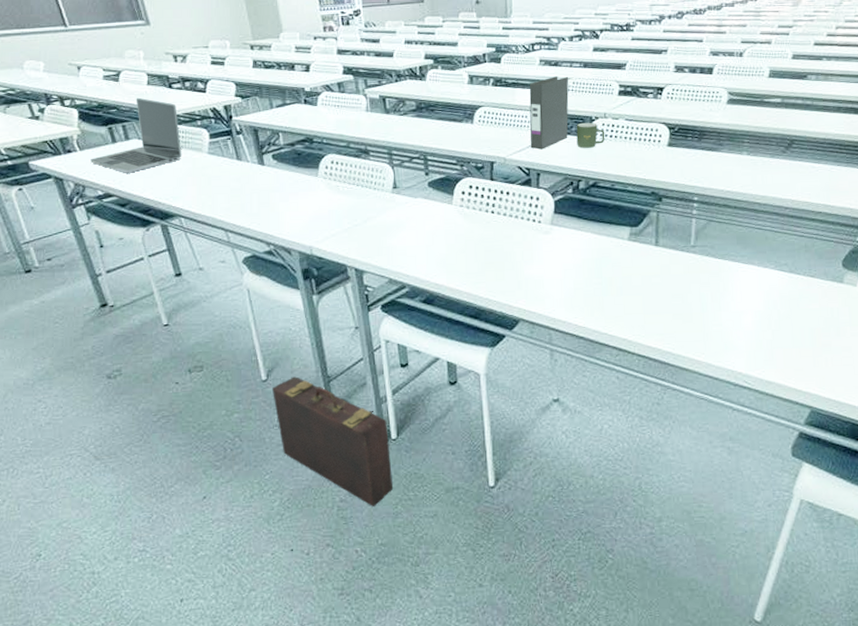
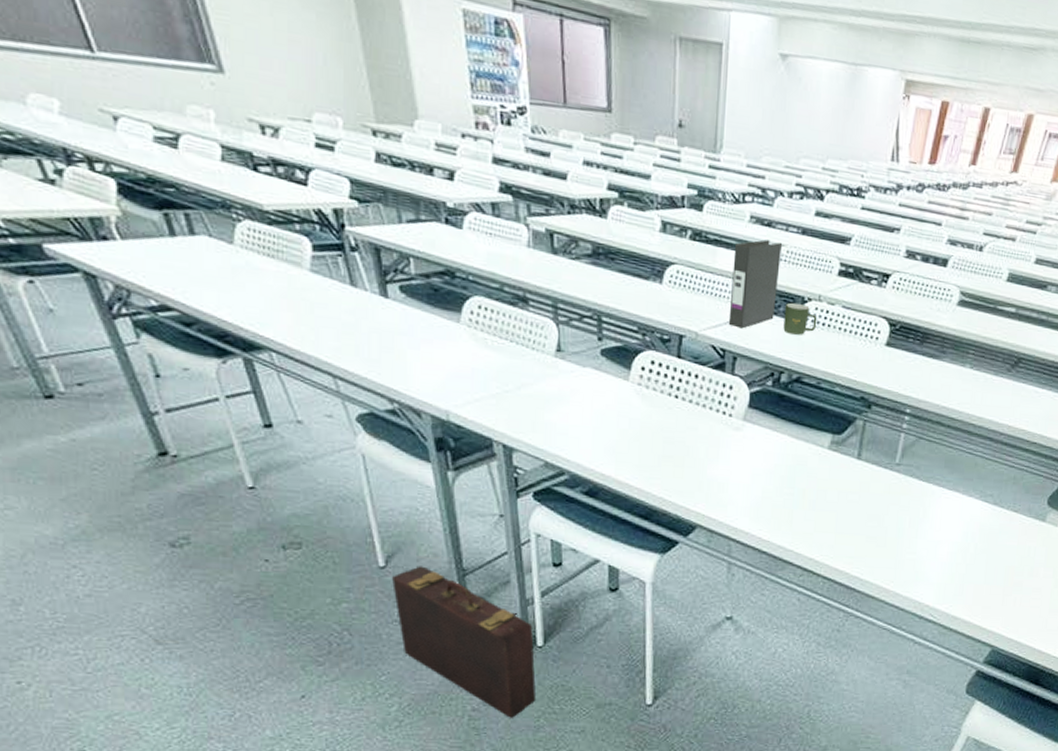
laptop: present [90,97,182,173] -> none [138,176,273,282]

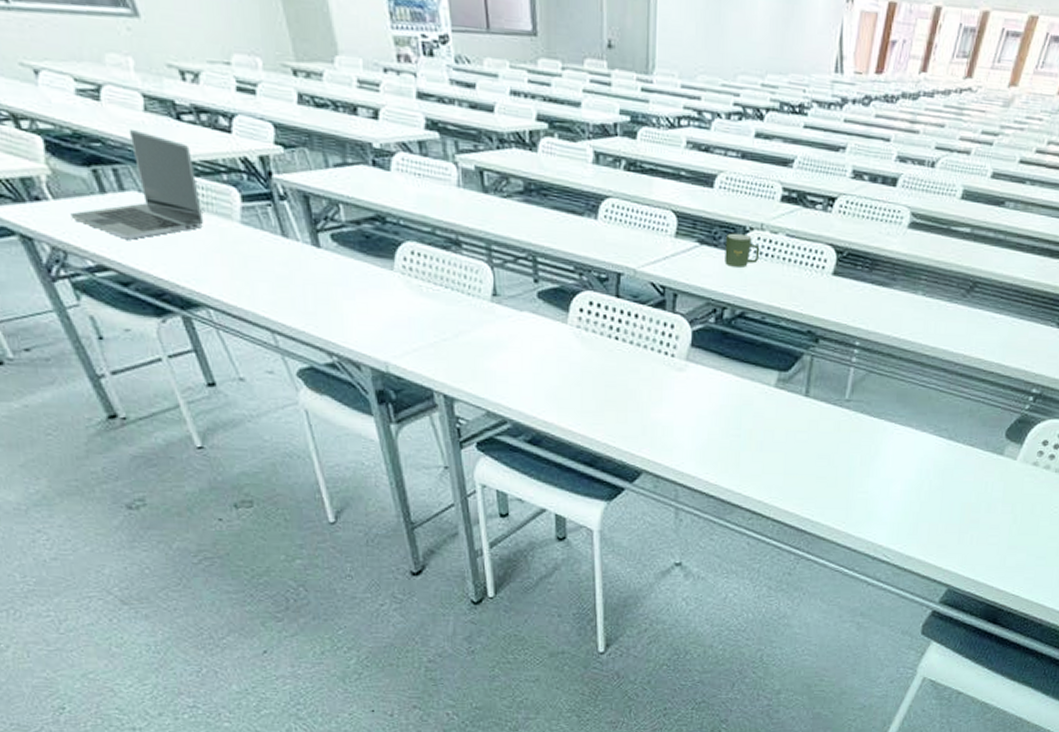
laptop: none [138,176,273,282] -> present [70,128,204,240]
briefcase: present [392,566,536,718] -> none [343,520,489,668]
binder: present [728,239,783,329] -> none [667,166,722,264]

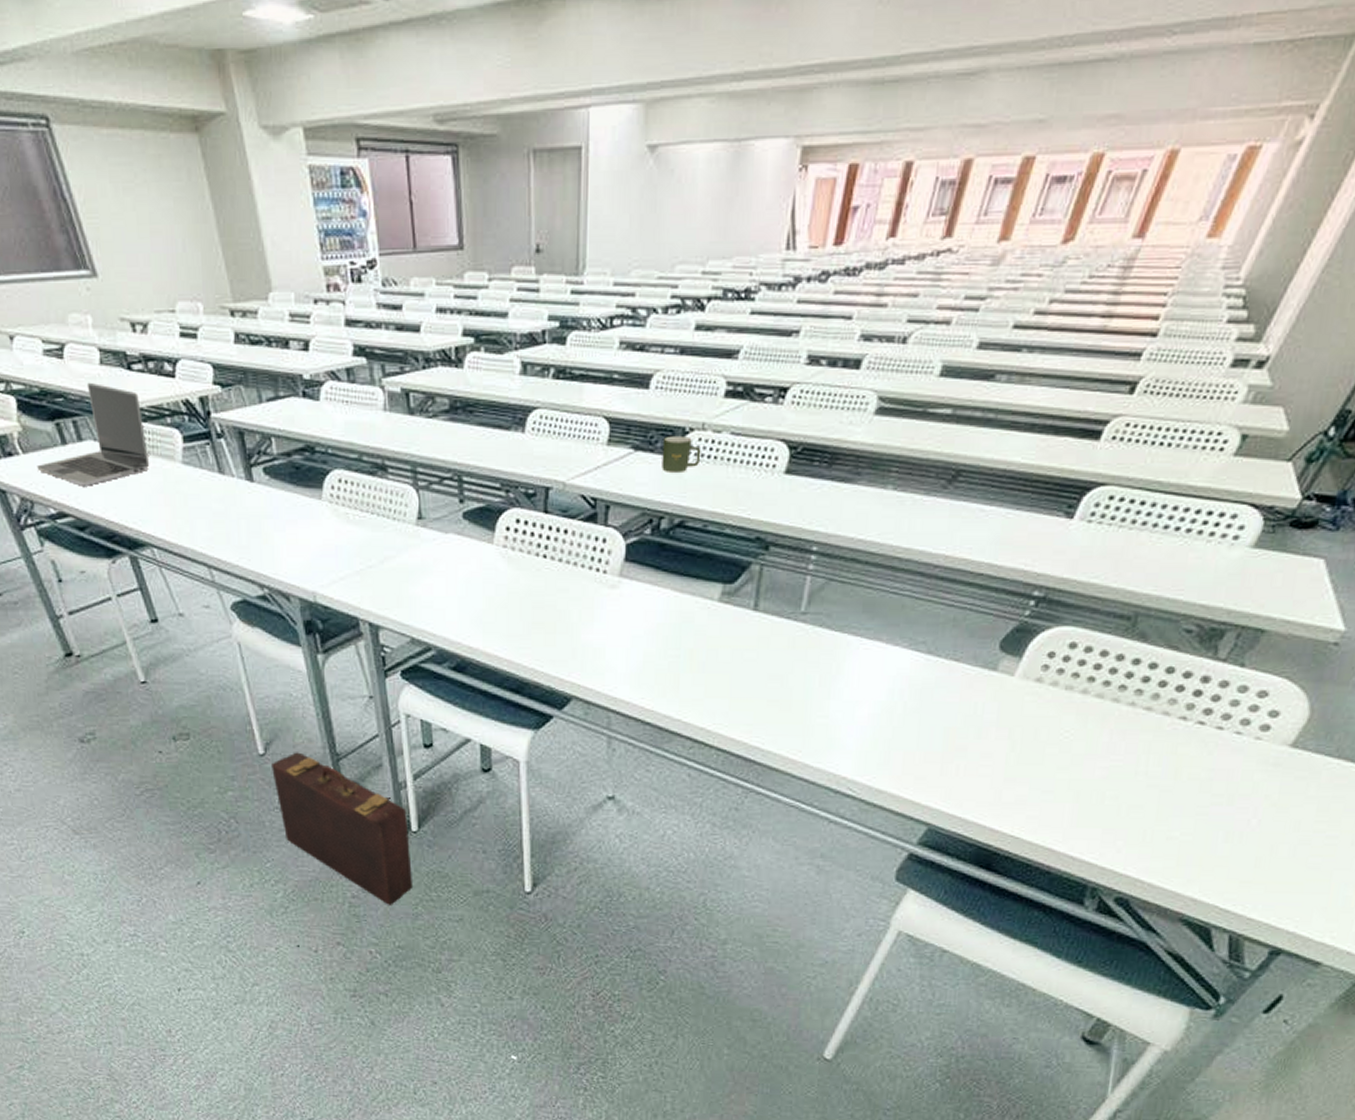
briefcase: none [343,520,489,668] -> present [272,752,412,905]

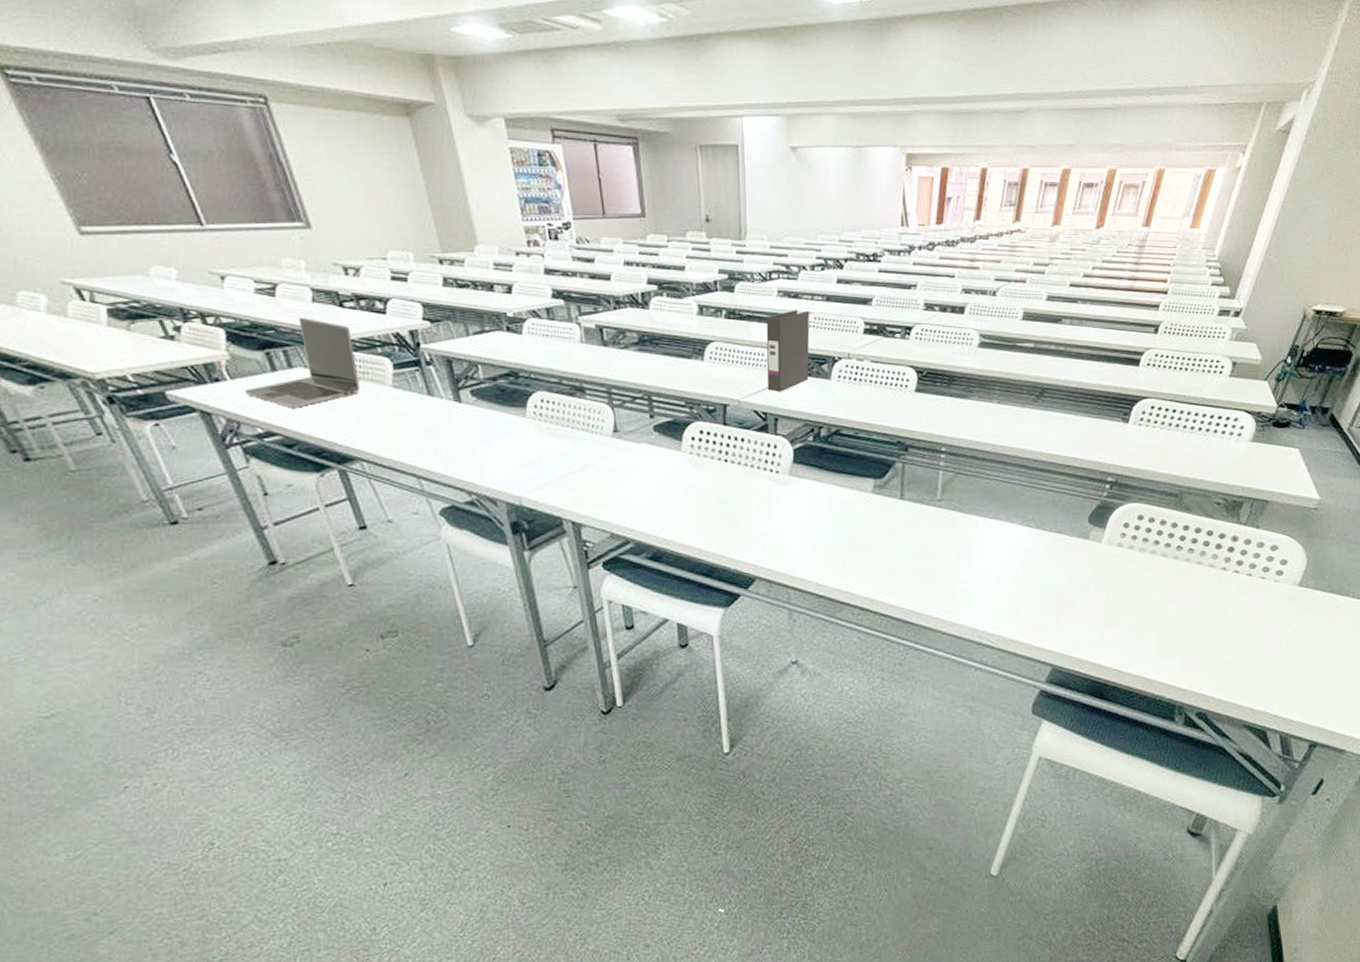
briefcase: present [272,752,412,905] -> none [480,641,619,778]
binder: none [599,367,658,473] -> present [766,310,810,392]
mug: present [662,435,701,474] -> none [817,363,849,393]

